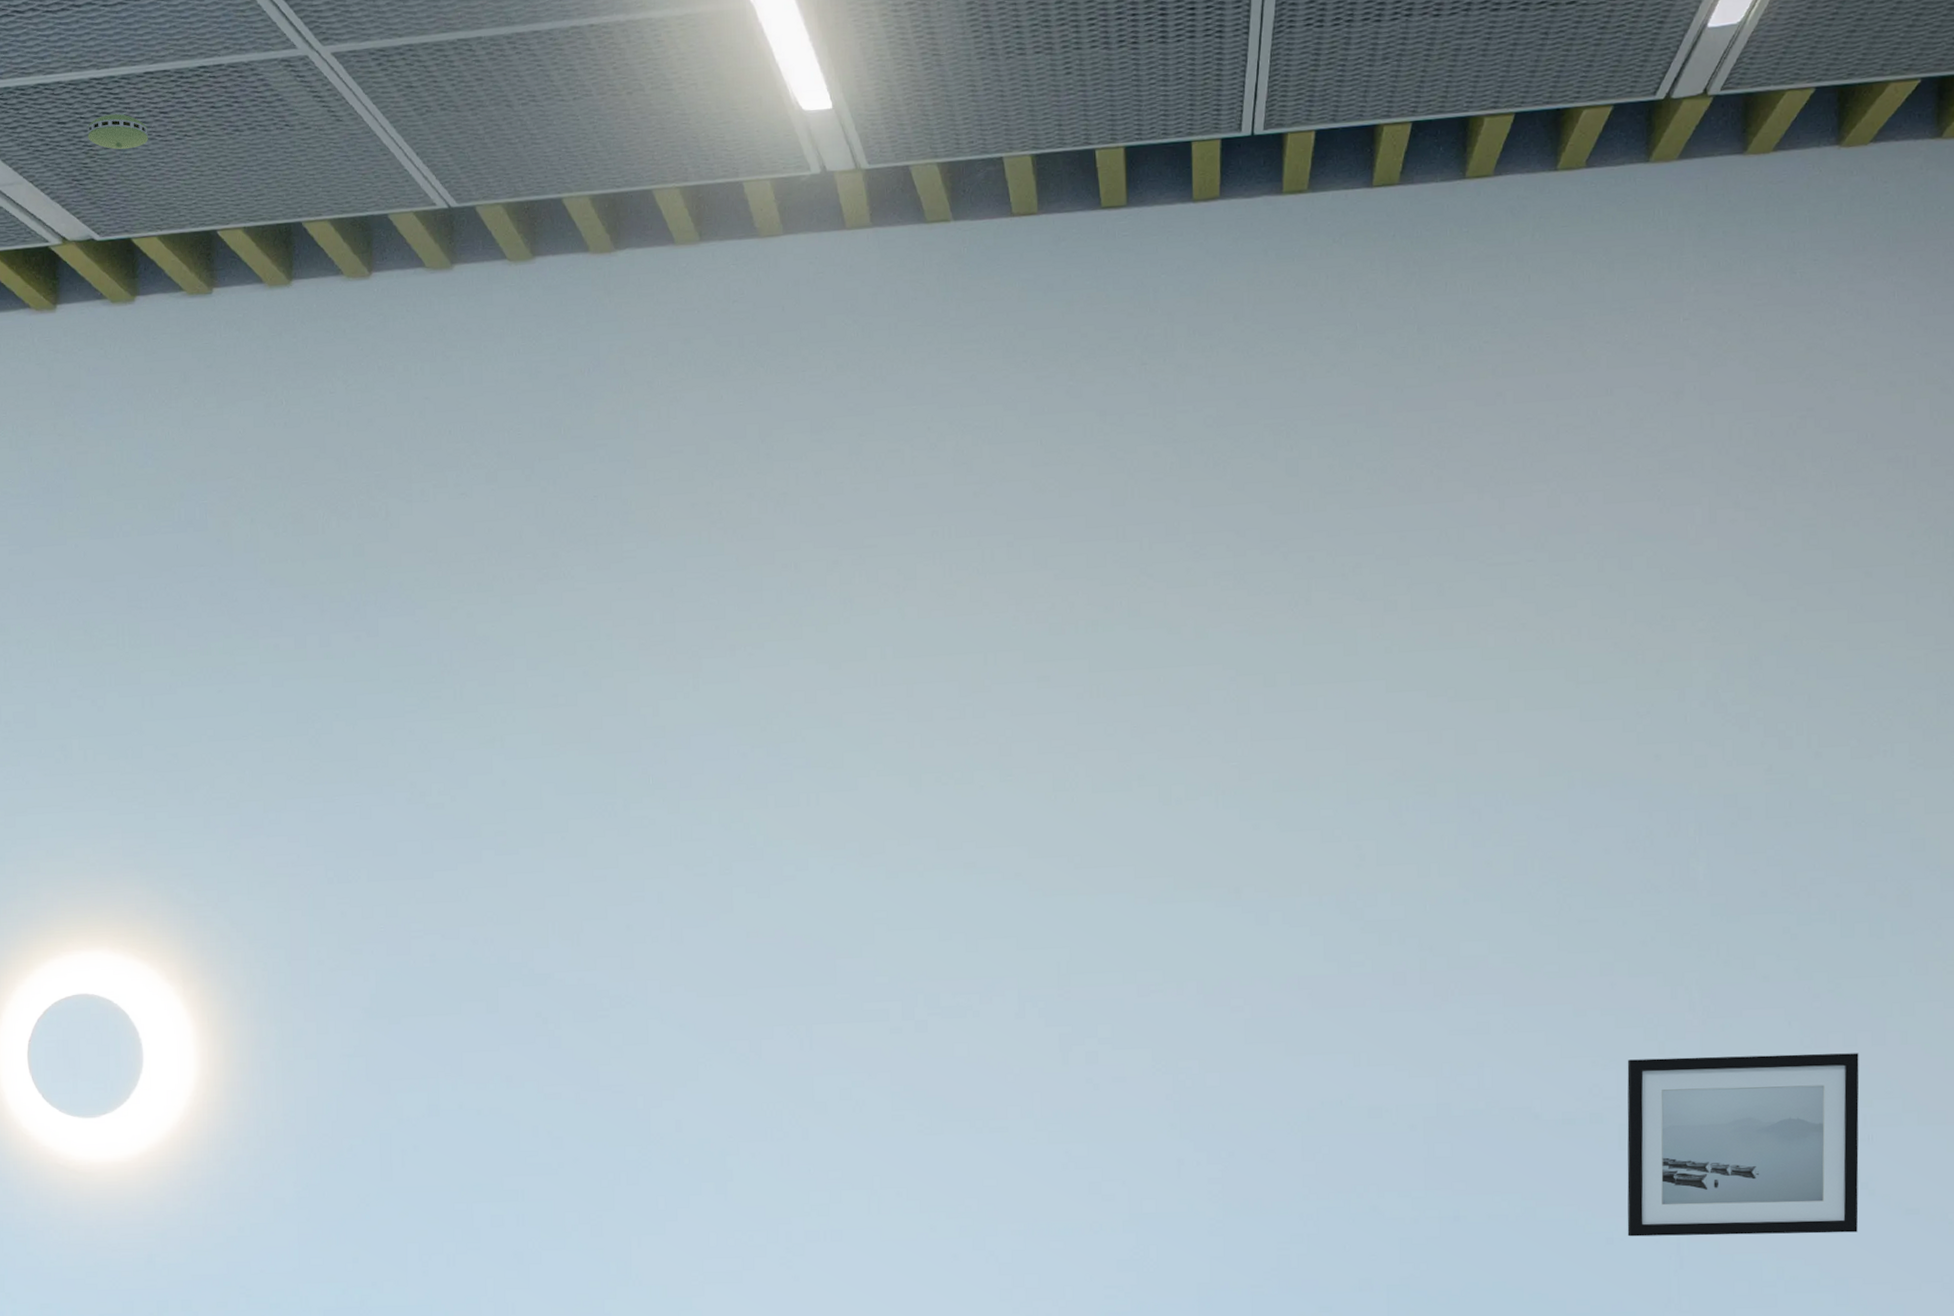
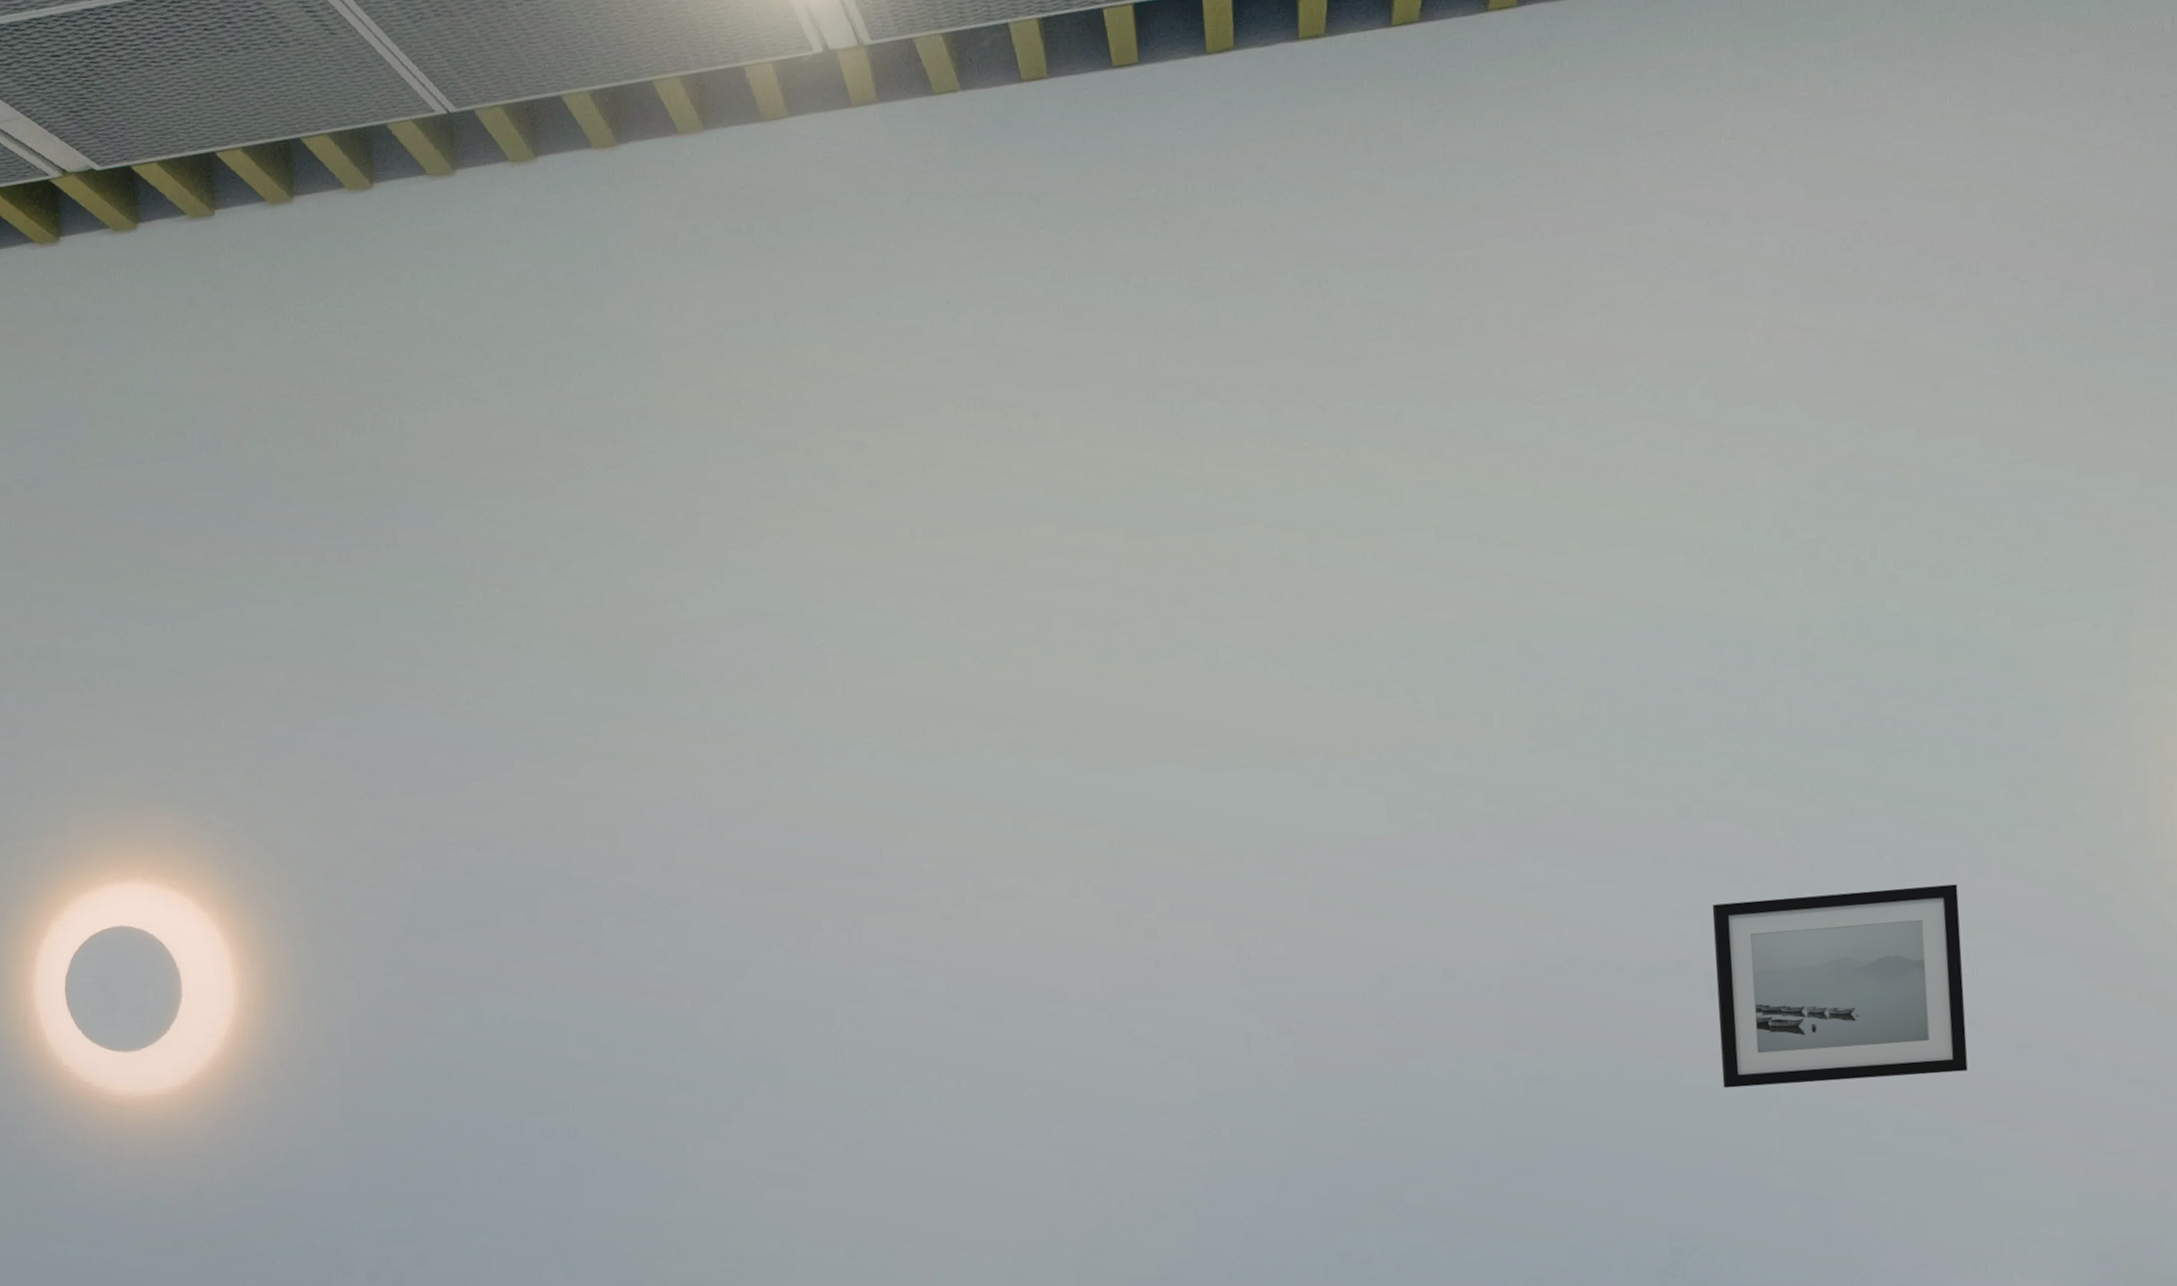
smoke detector: present [88,112,148,150] -> none [82,41,143,79]

